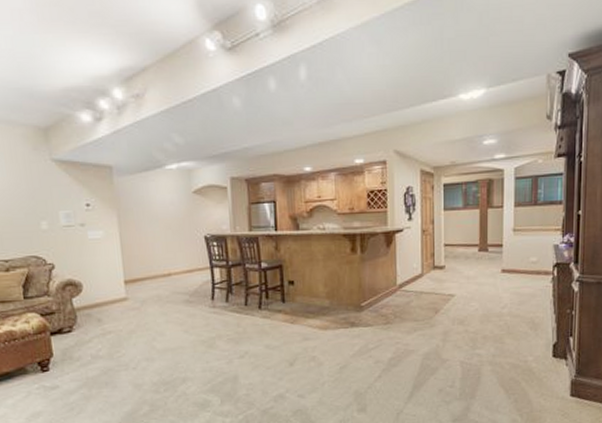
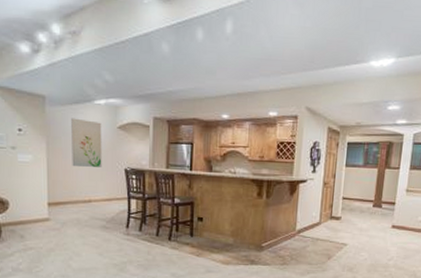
wall art: none [142,186,179,238] -> present [71,118,102,167]

